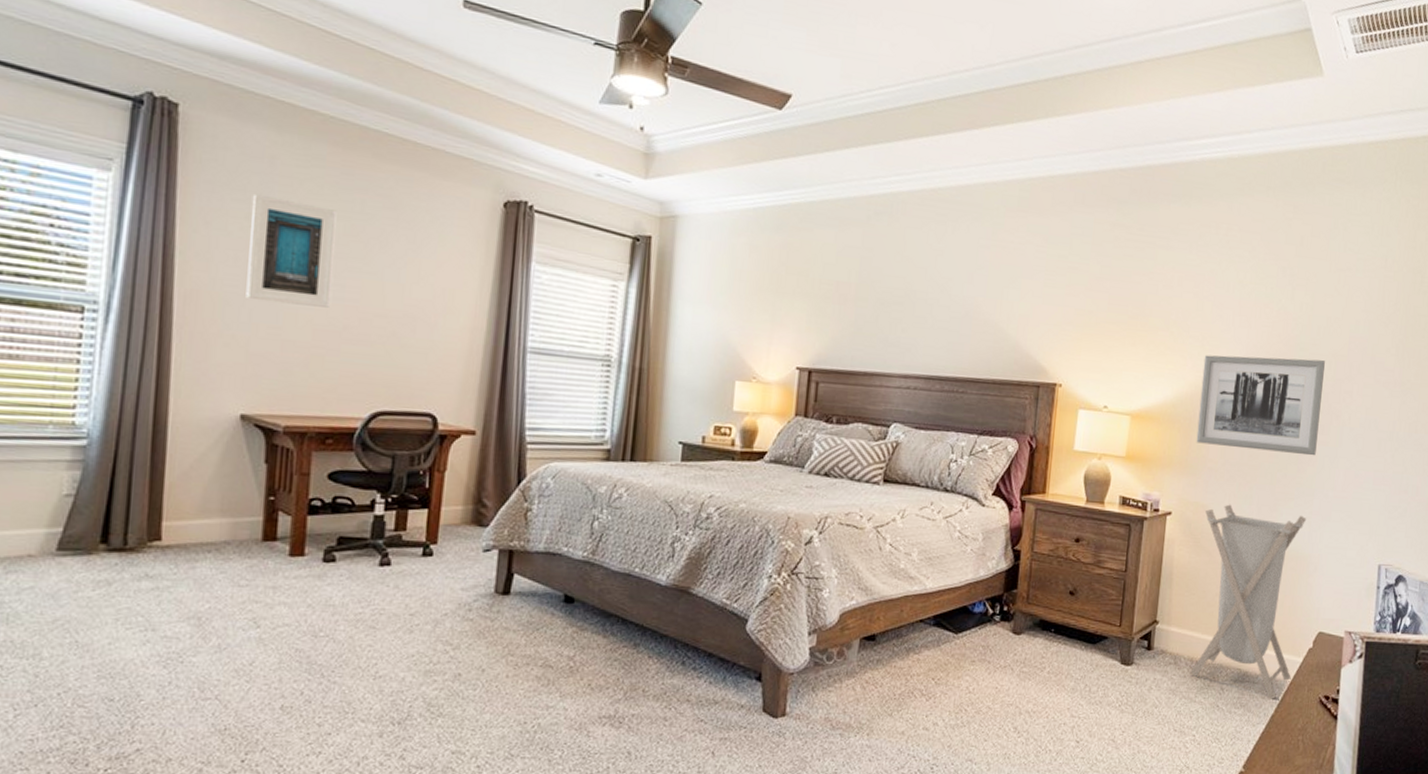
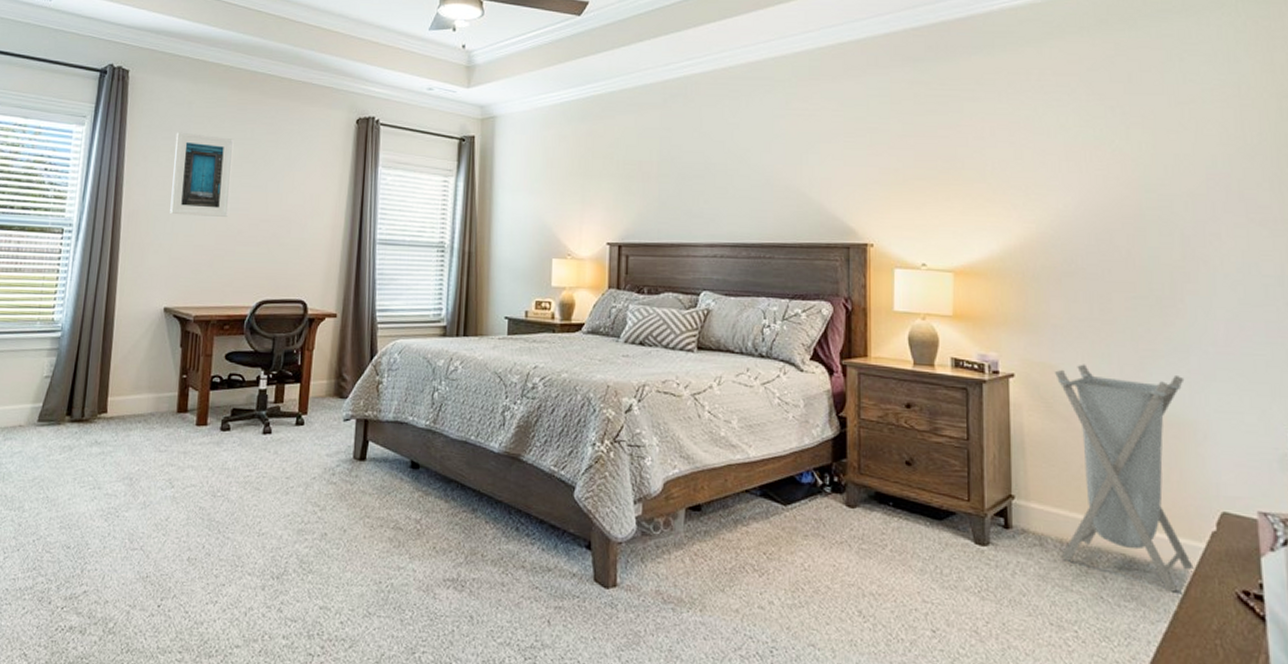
wall art: present [1196,355,1325,456] -> none [1030,201,1184,307]

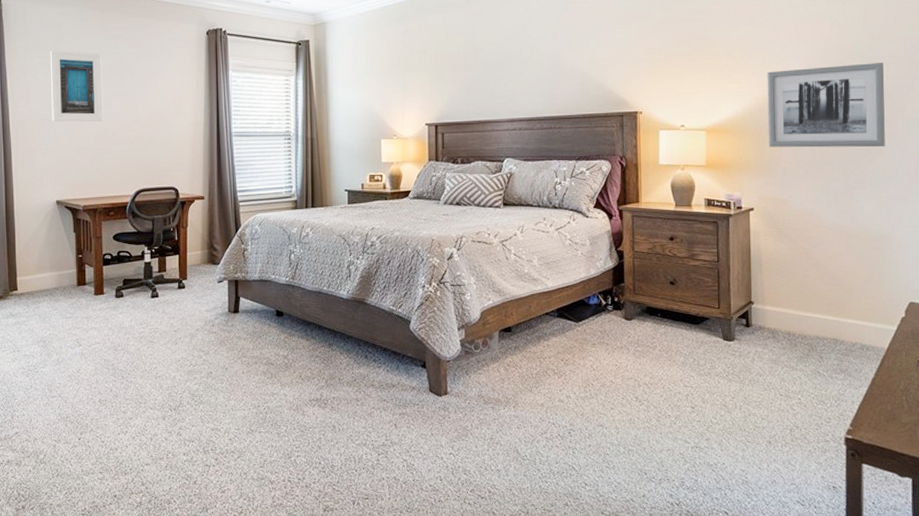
wall art: none [1030,201,1184,307] -> present [767,63,885,148]
laundry hamper: present [1055,364,1194,592] -> none [785,196,887,364]

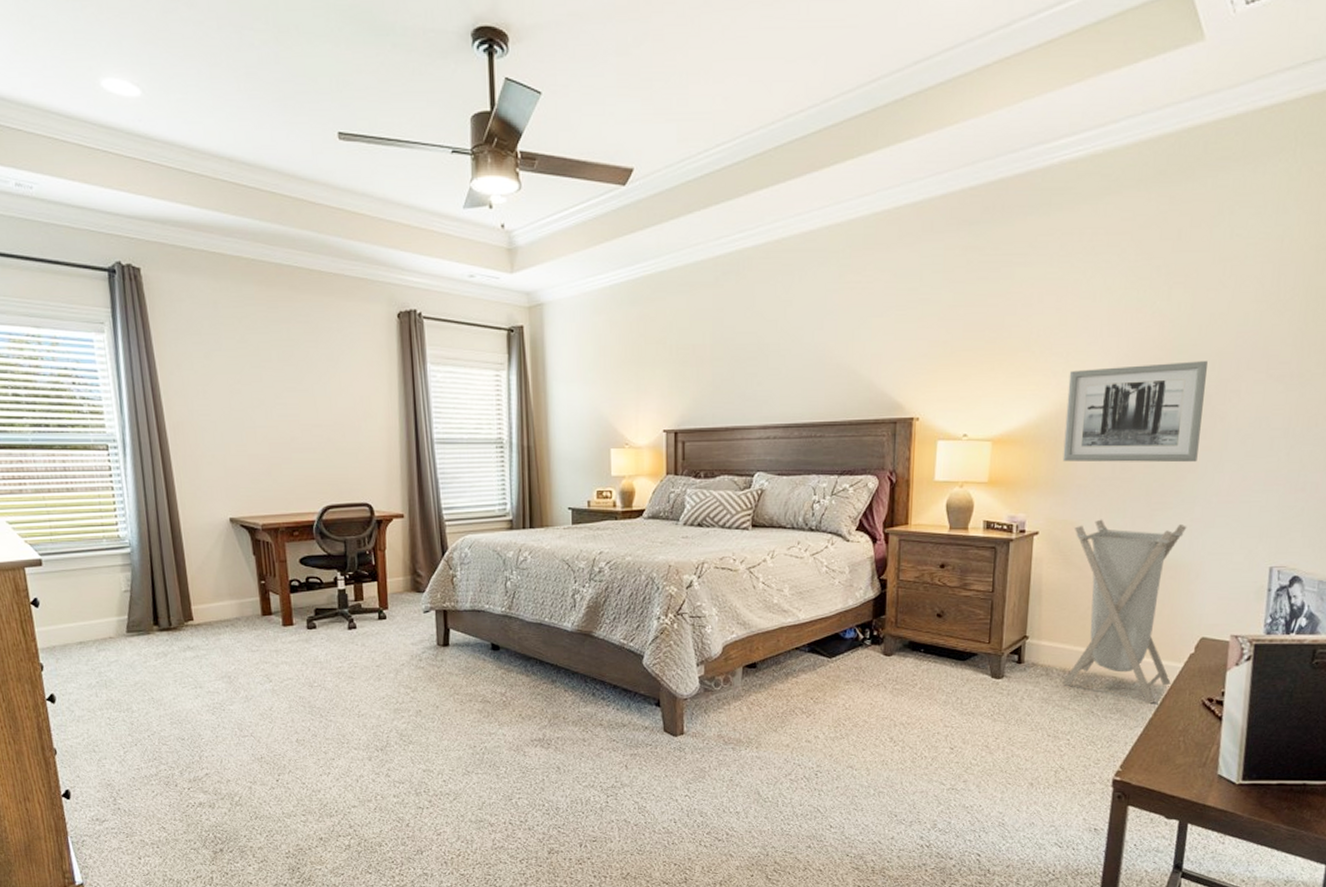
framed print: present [49,50,103,122] -> none [206,335,278,425]
laundry hamper: none [785,196,887,364] -> present [1063,519,1187,704]

